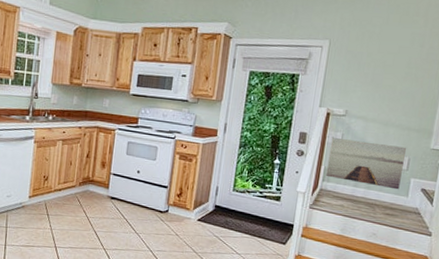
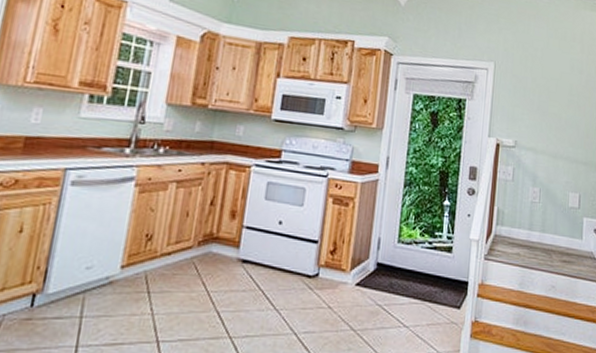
wall art: present [326,137,406,190] -> none [499,172,576,232]

